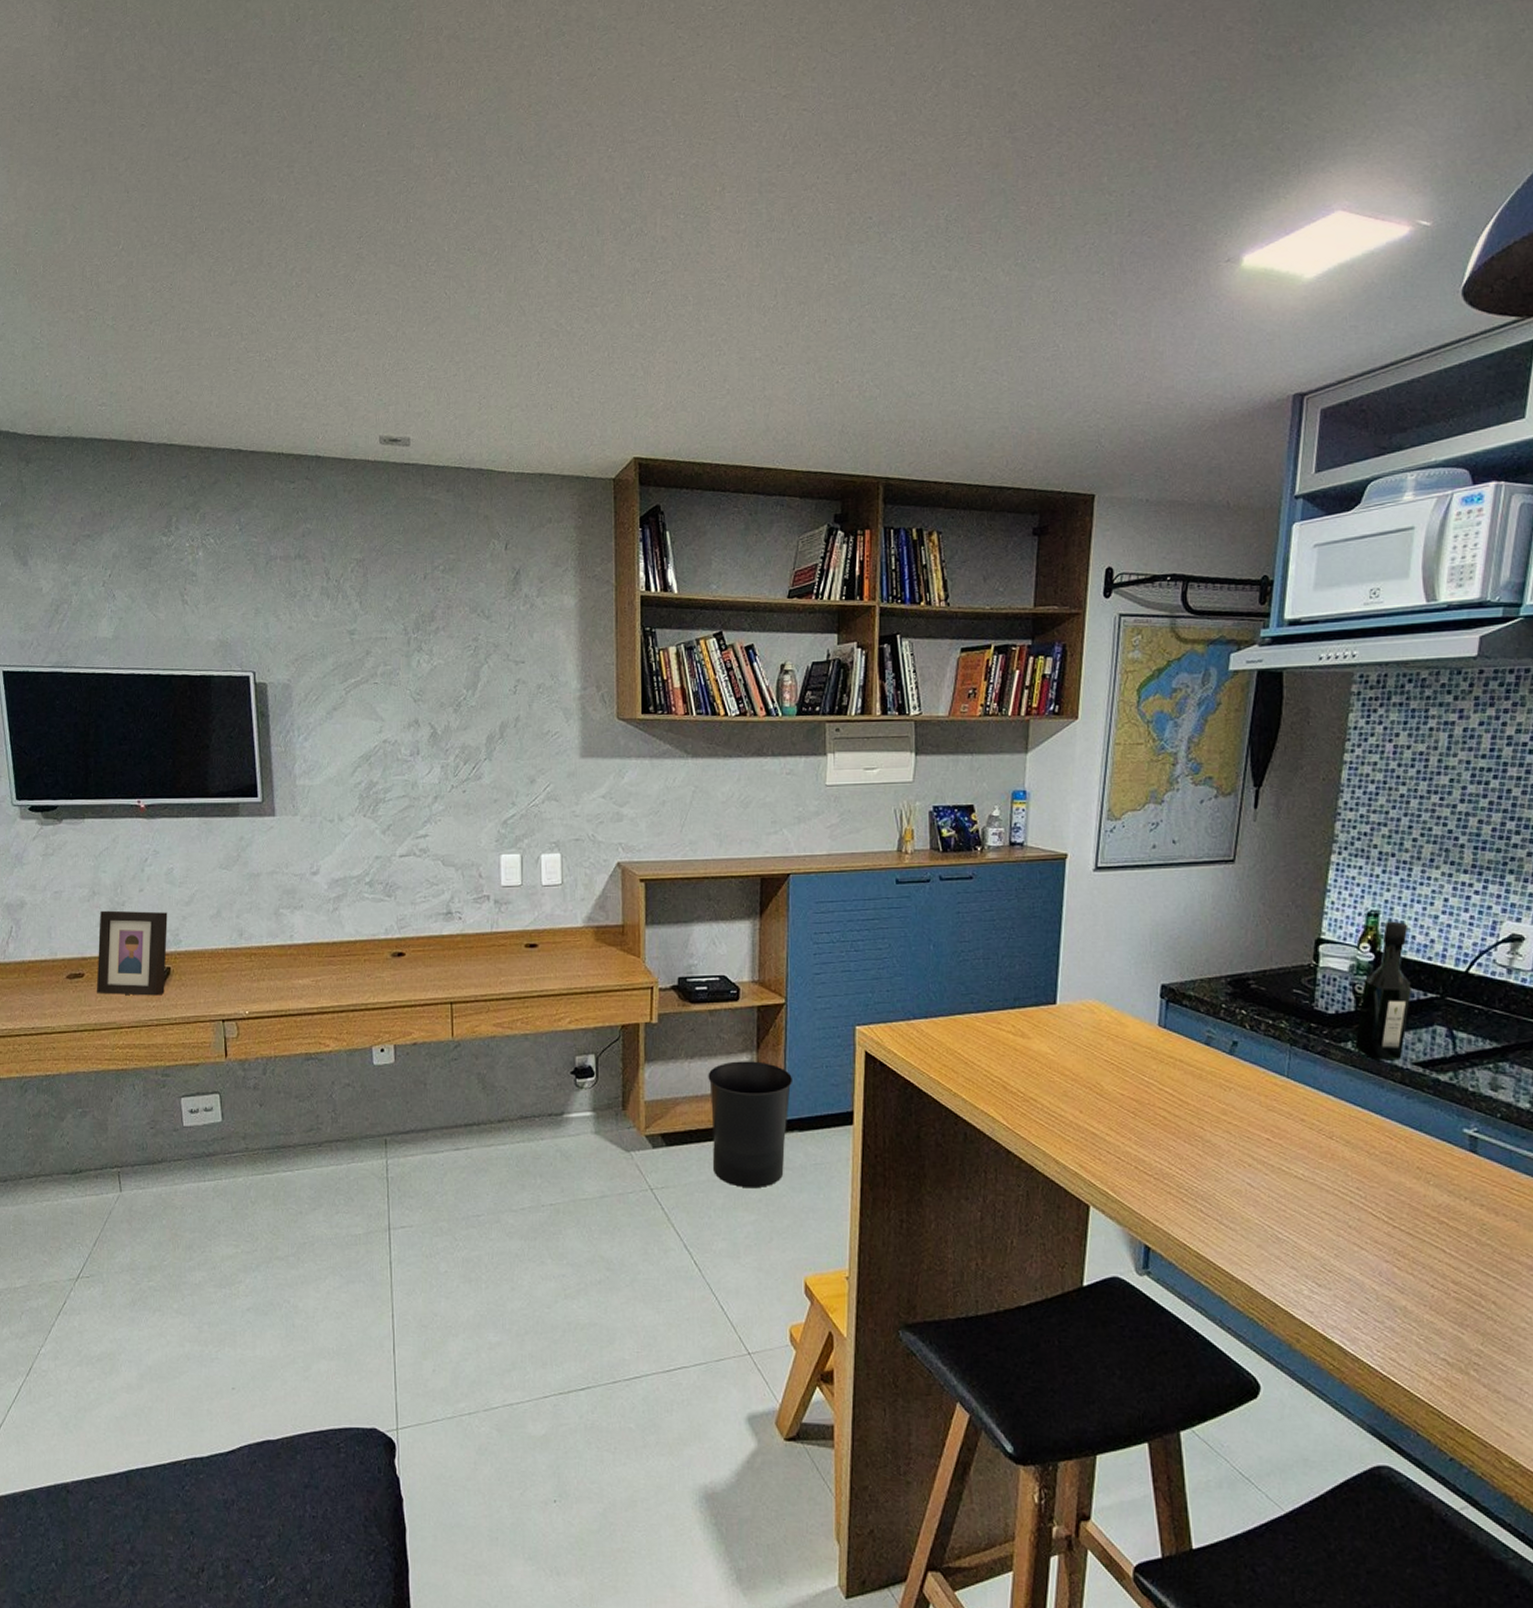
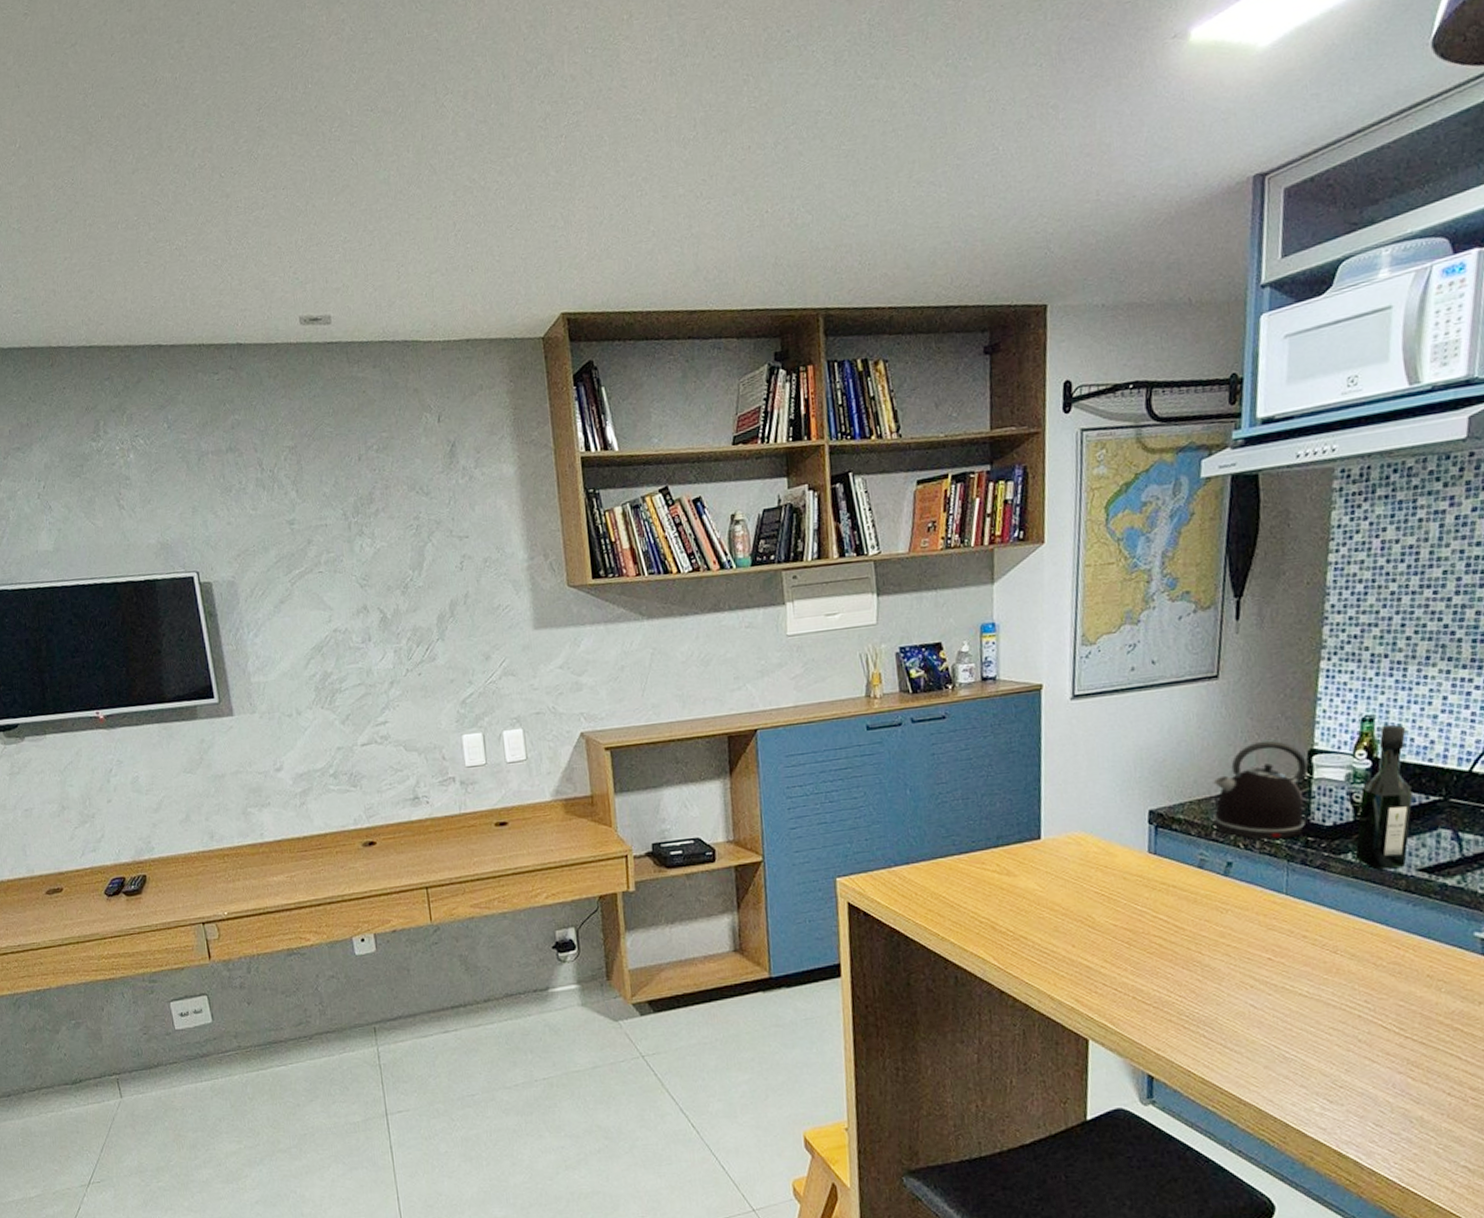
picture frame: present [97,910,168,996] -> none [71,821,143,907]
waste bin: present [708,1061,794,1187] -> none [690,921,777,1048]
kettle: none [1222,926,1314,1022] -> present [1213,740,1308,840]

